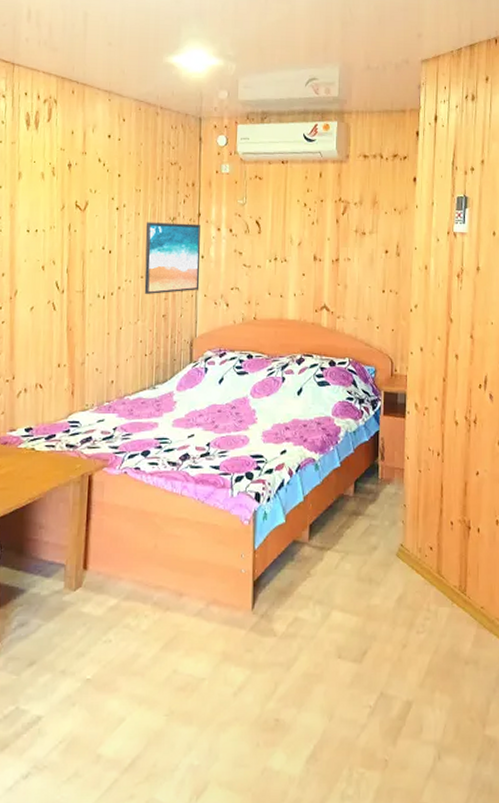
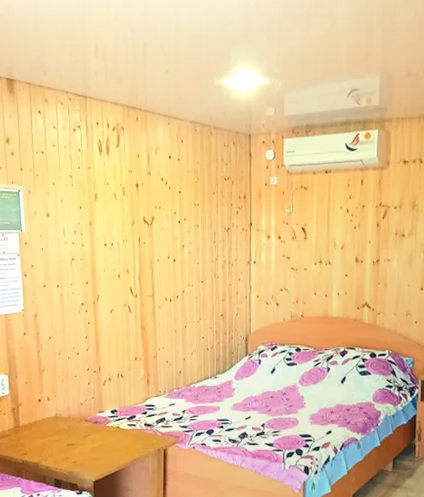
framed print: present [144,222,201,295] -> none [204,233,253,297]

